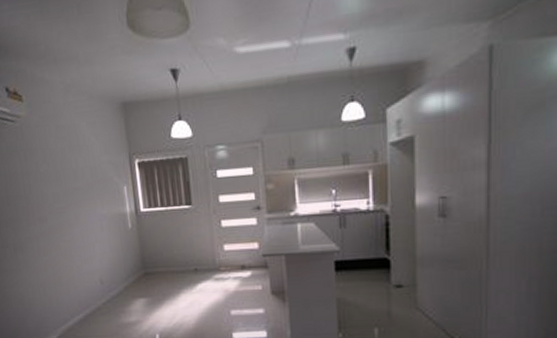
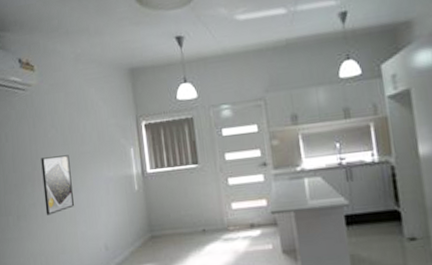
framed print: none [34,190,69,249] -> present [41,155,74,215]

